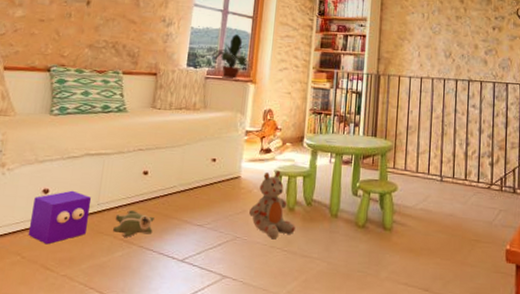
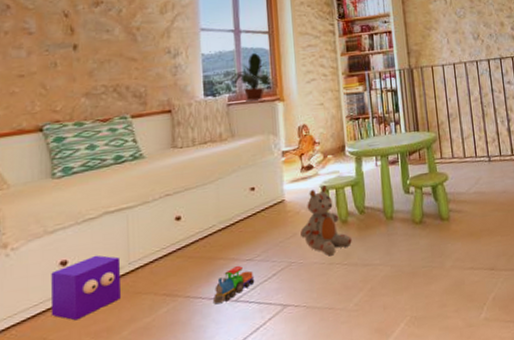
plush toy: present [113,210,155,237] -> none [151,261,198,291]
toy train: none [161,228,202,259] -> present [212,265,255,303]

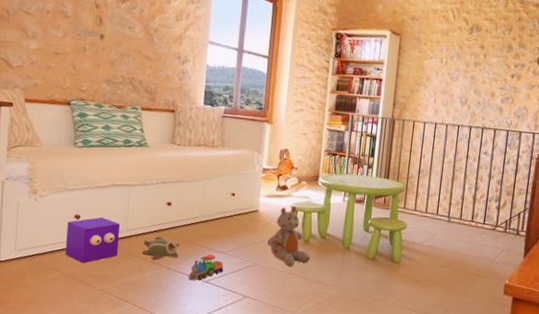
plush toy: none [151,261,198,291] -> present [142,236,180,260]
potted plant: present [229,52,274,102] -> none [227,73,265,119]

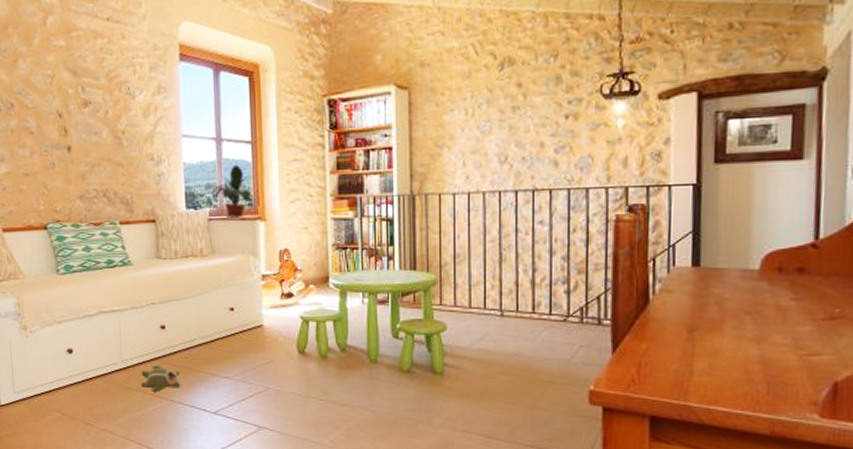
toy box: present [65,217,121,263] -> none [61,349,116,402]
toy train: present [188,254,224,280] -> none [194,380,232,412]
potted plant: none [227,73,265,119] -> present [210,164,255,218]
stuffed bear: present [267,205,310,267] -> none [278,315,331,389]

